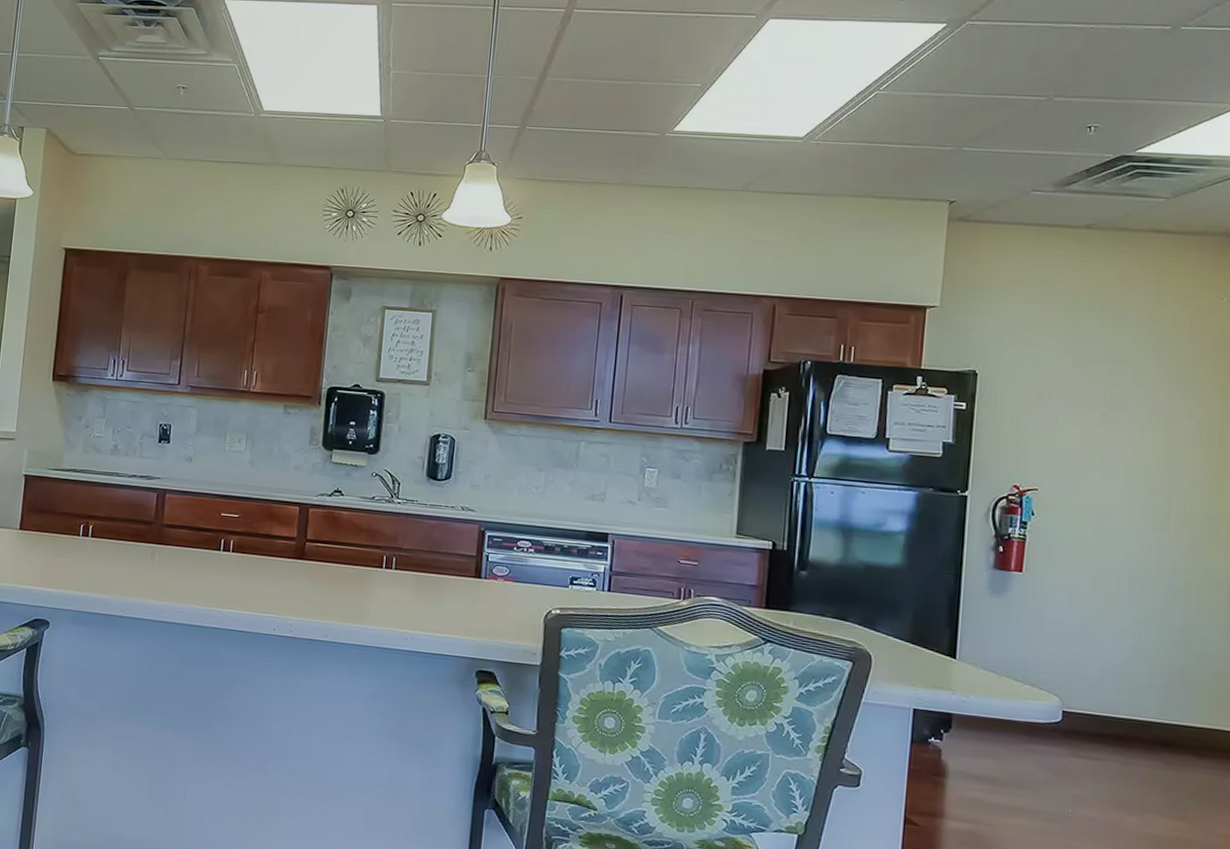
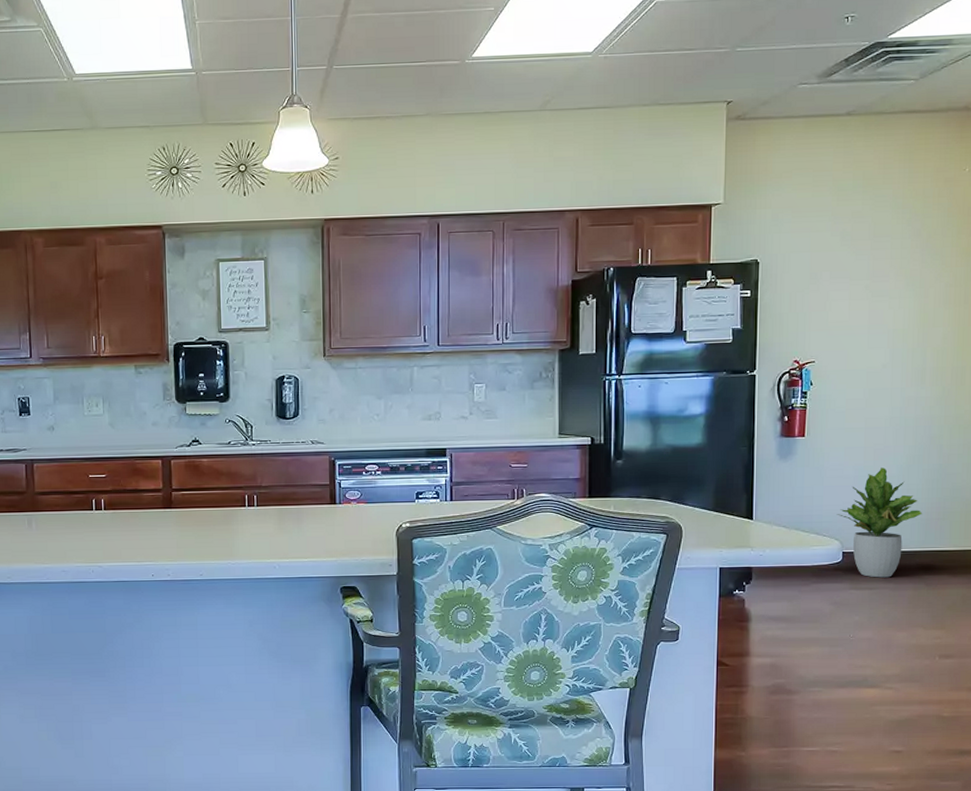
potted plant: none [1056,619,1163,749] -> present [836,467,923,578]

